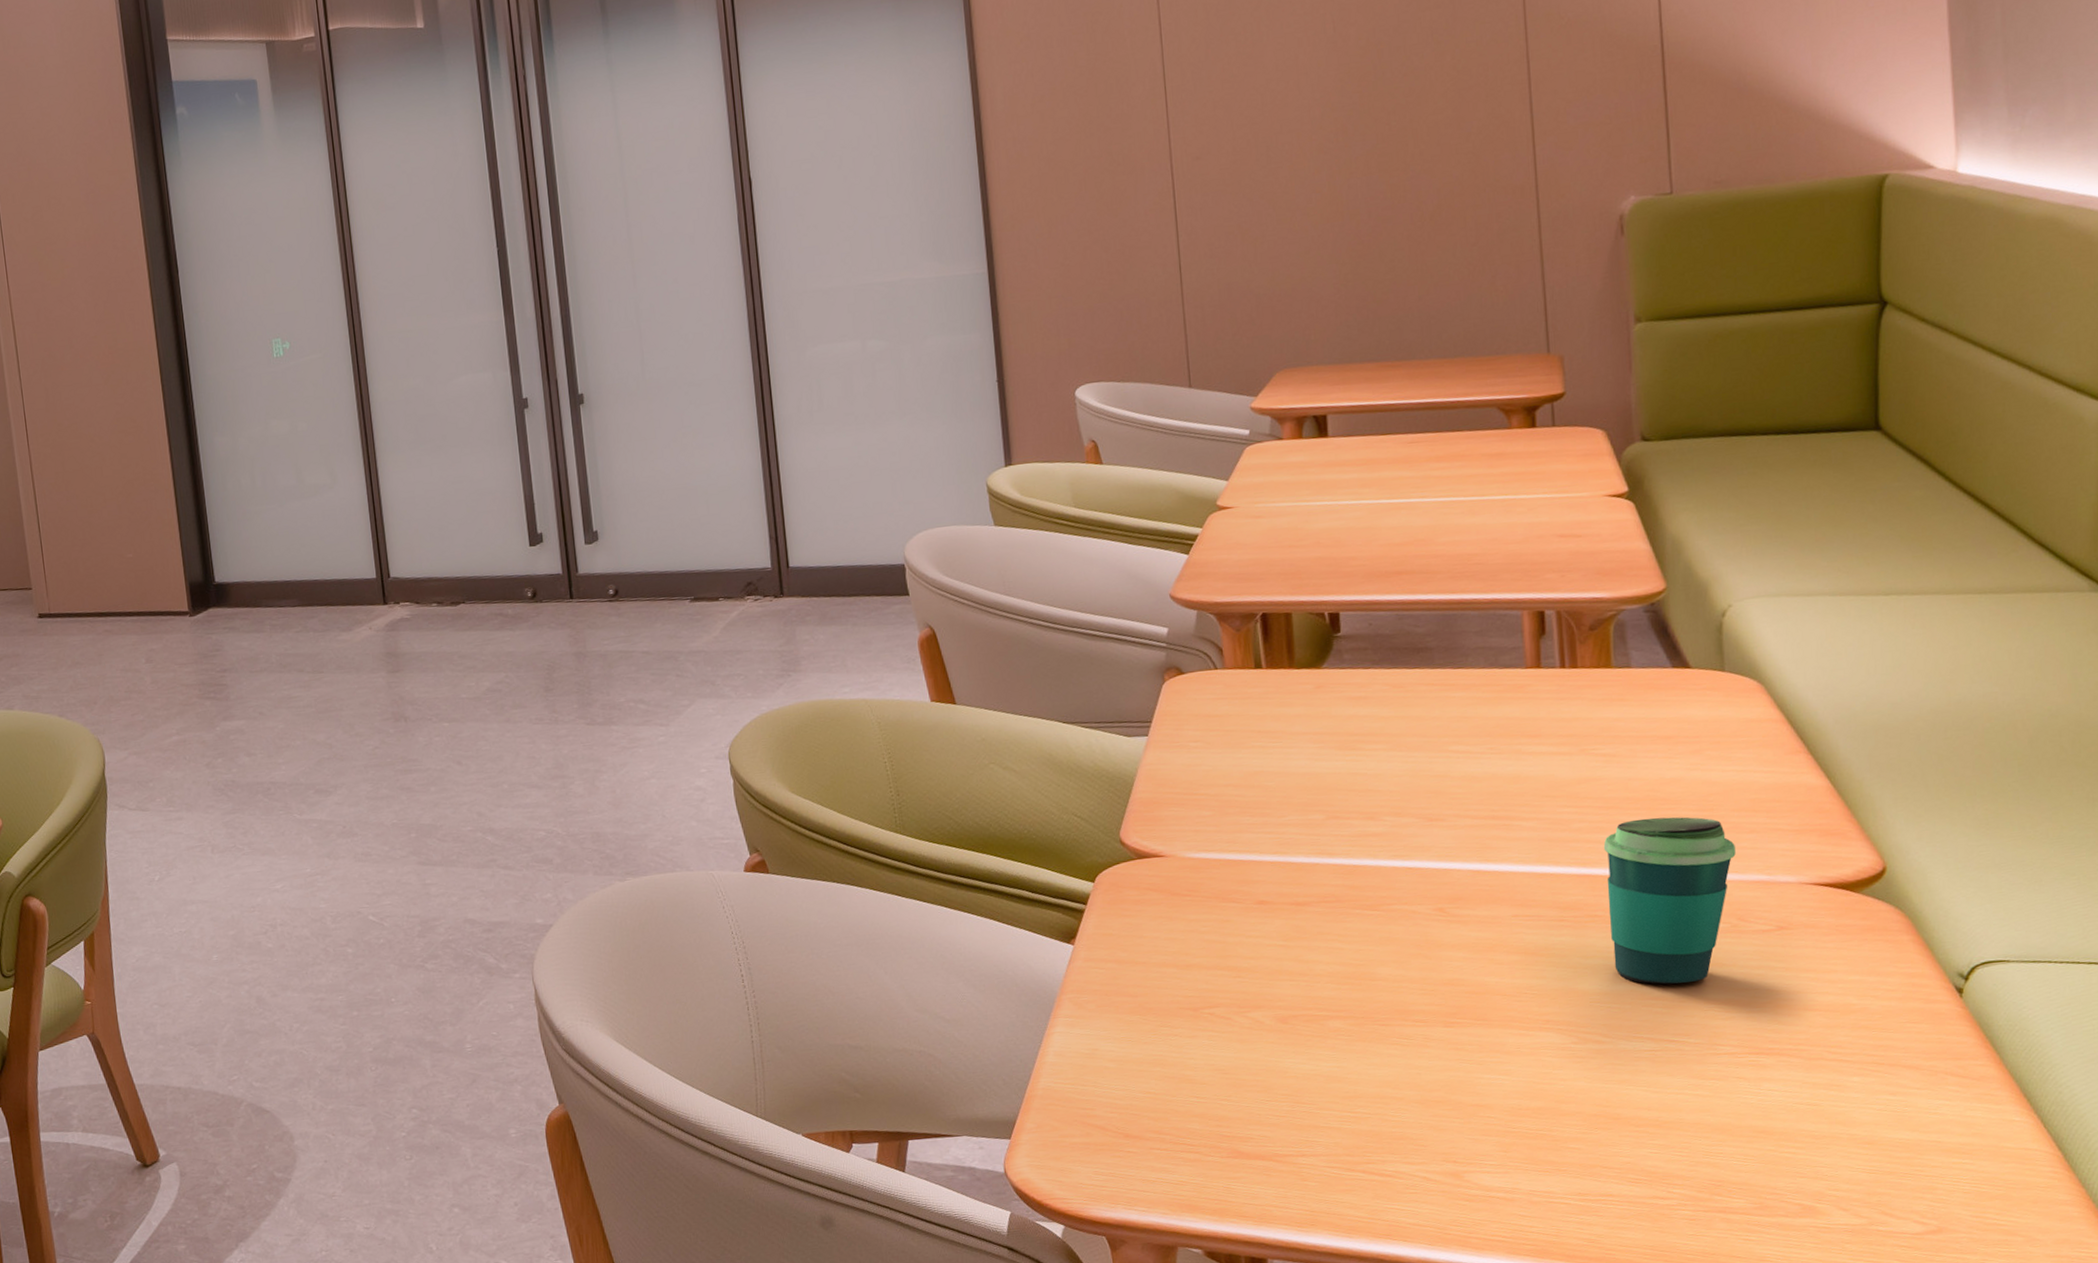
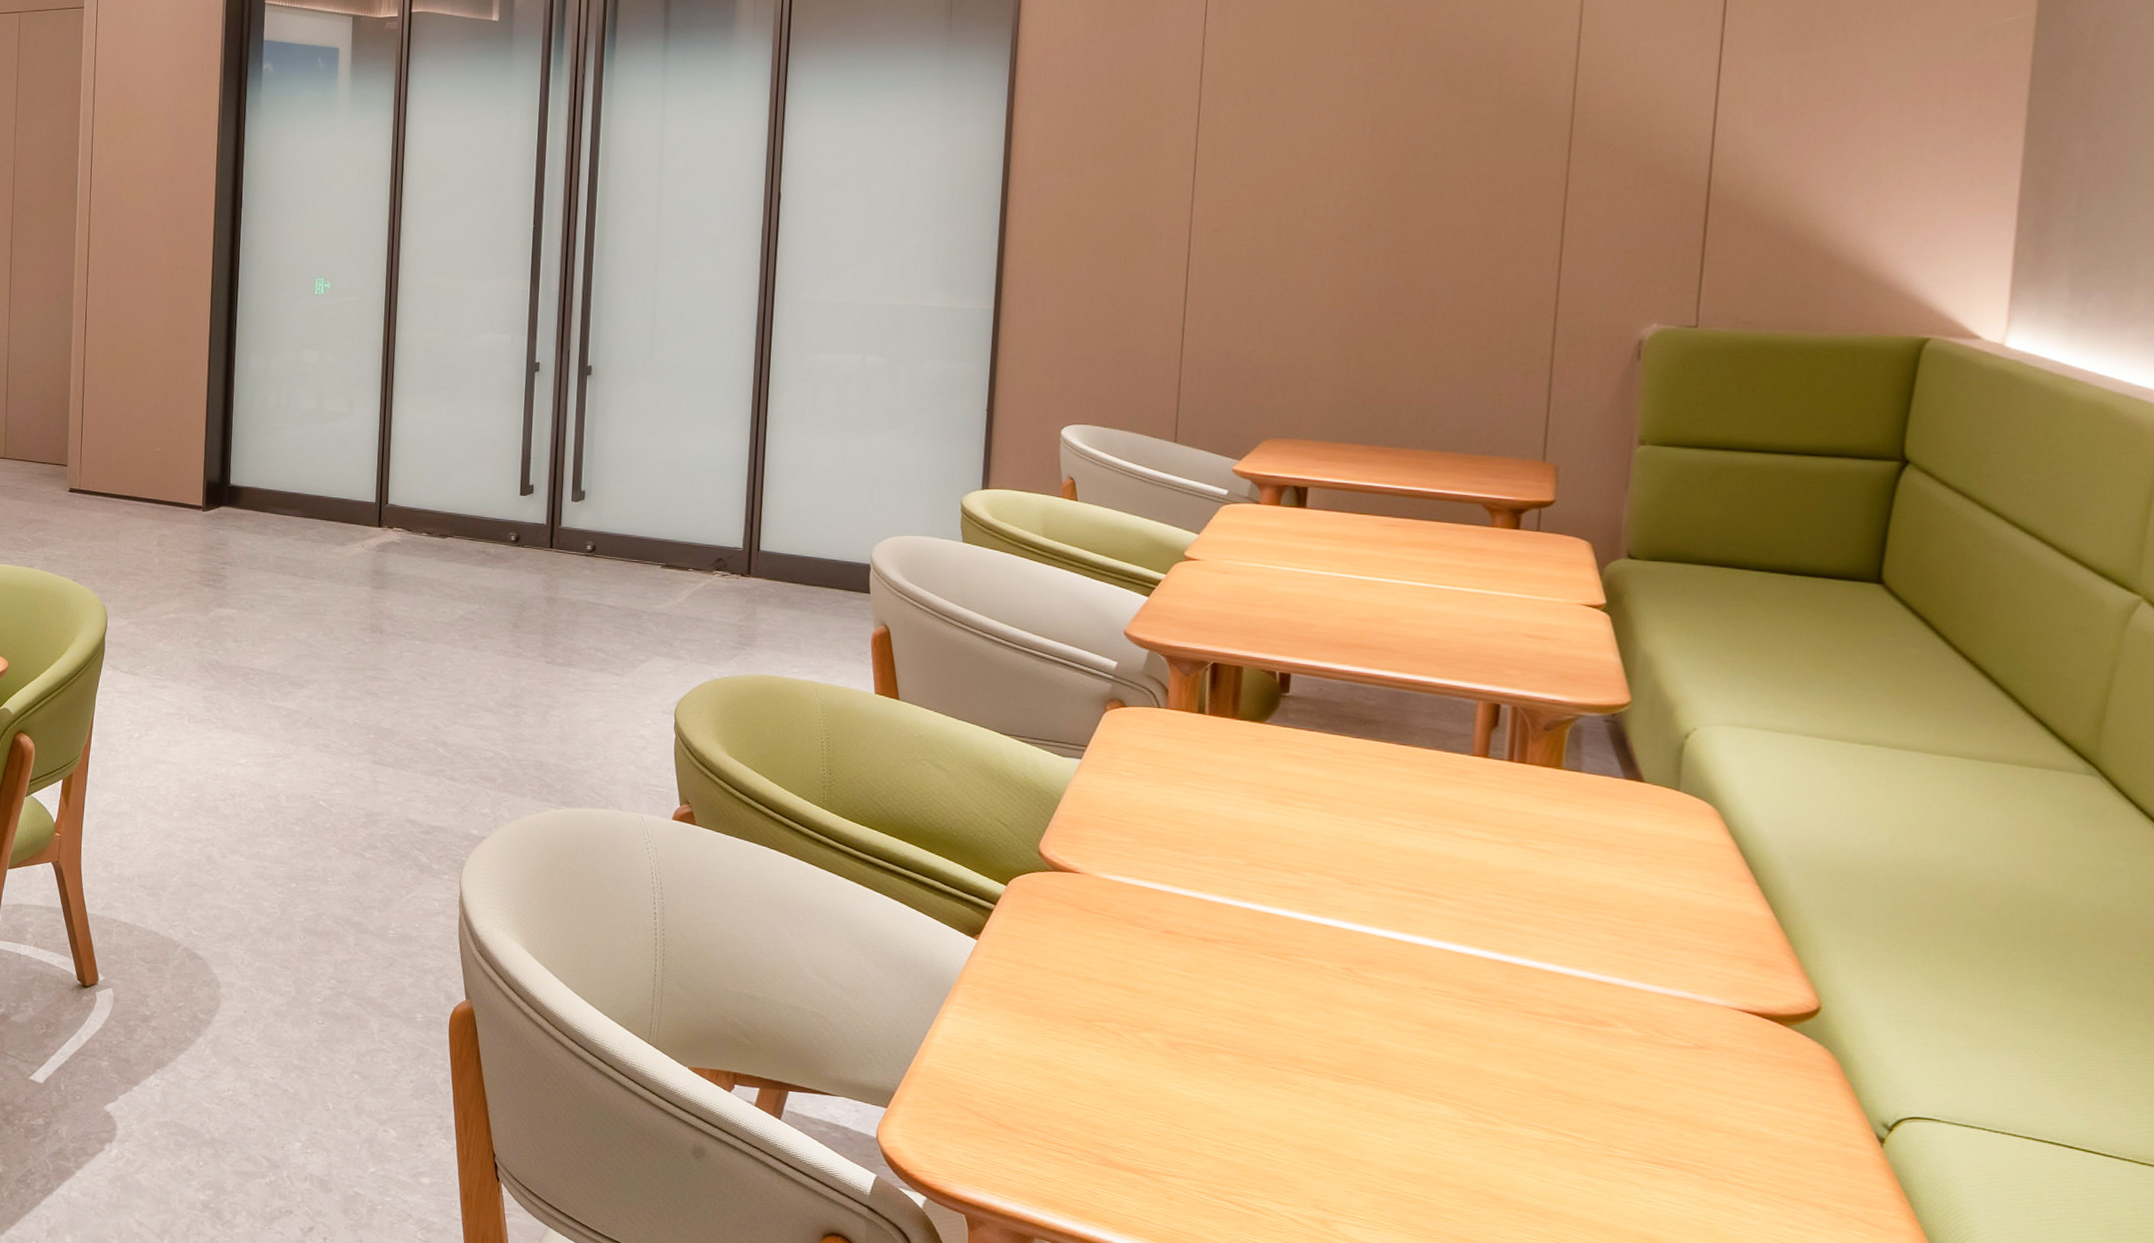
cup: present [1603,817,1736,984] -> none [1519,917,1664,1083]

